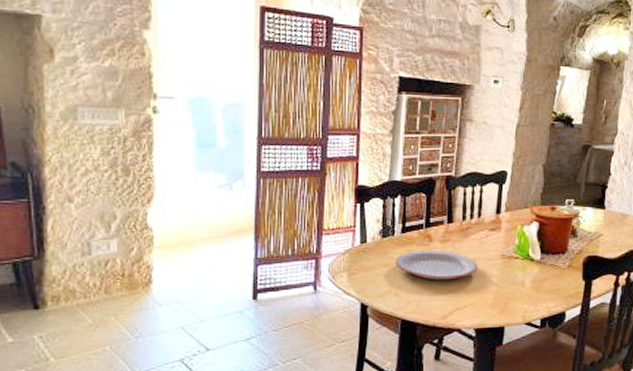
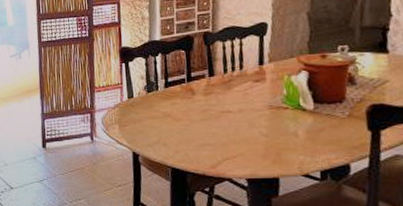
plate: present [395,249,478,280] -> none [160,102,245,131]

